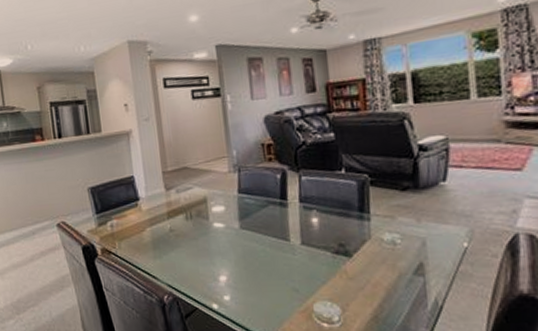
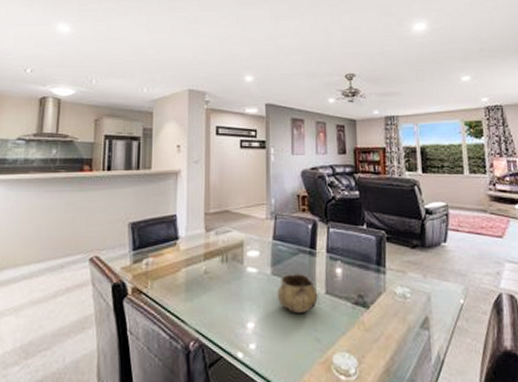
decorative bowl: none [247,226,293,266] -> present [277,274,318,314]

